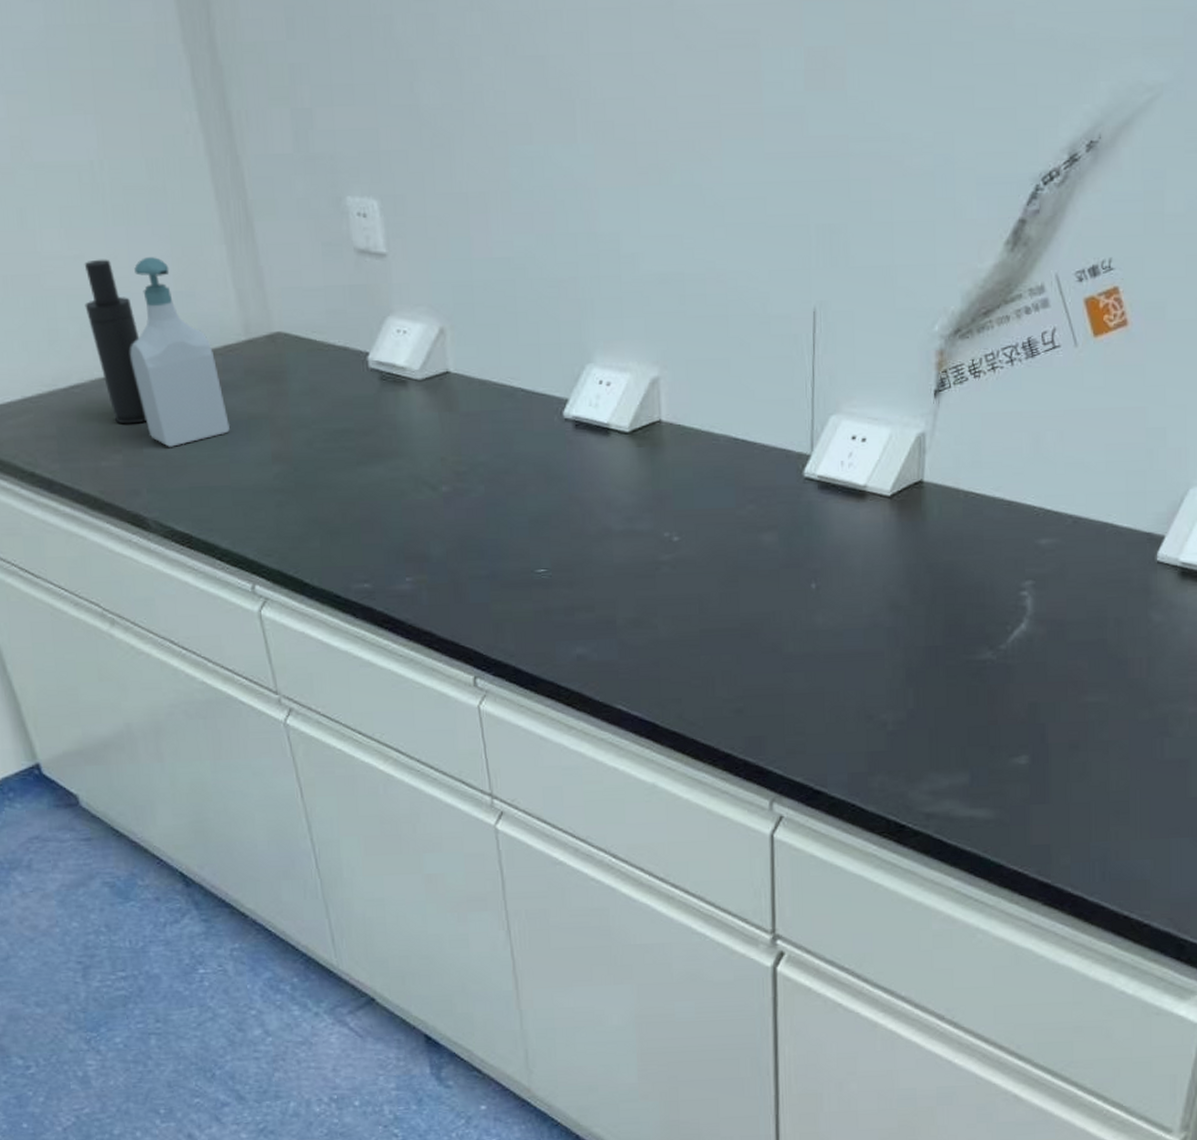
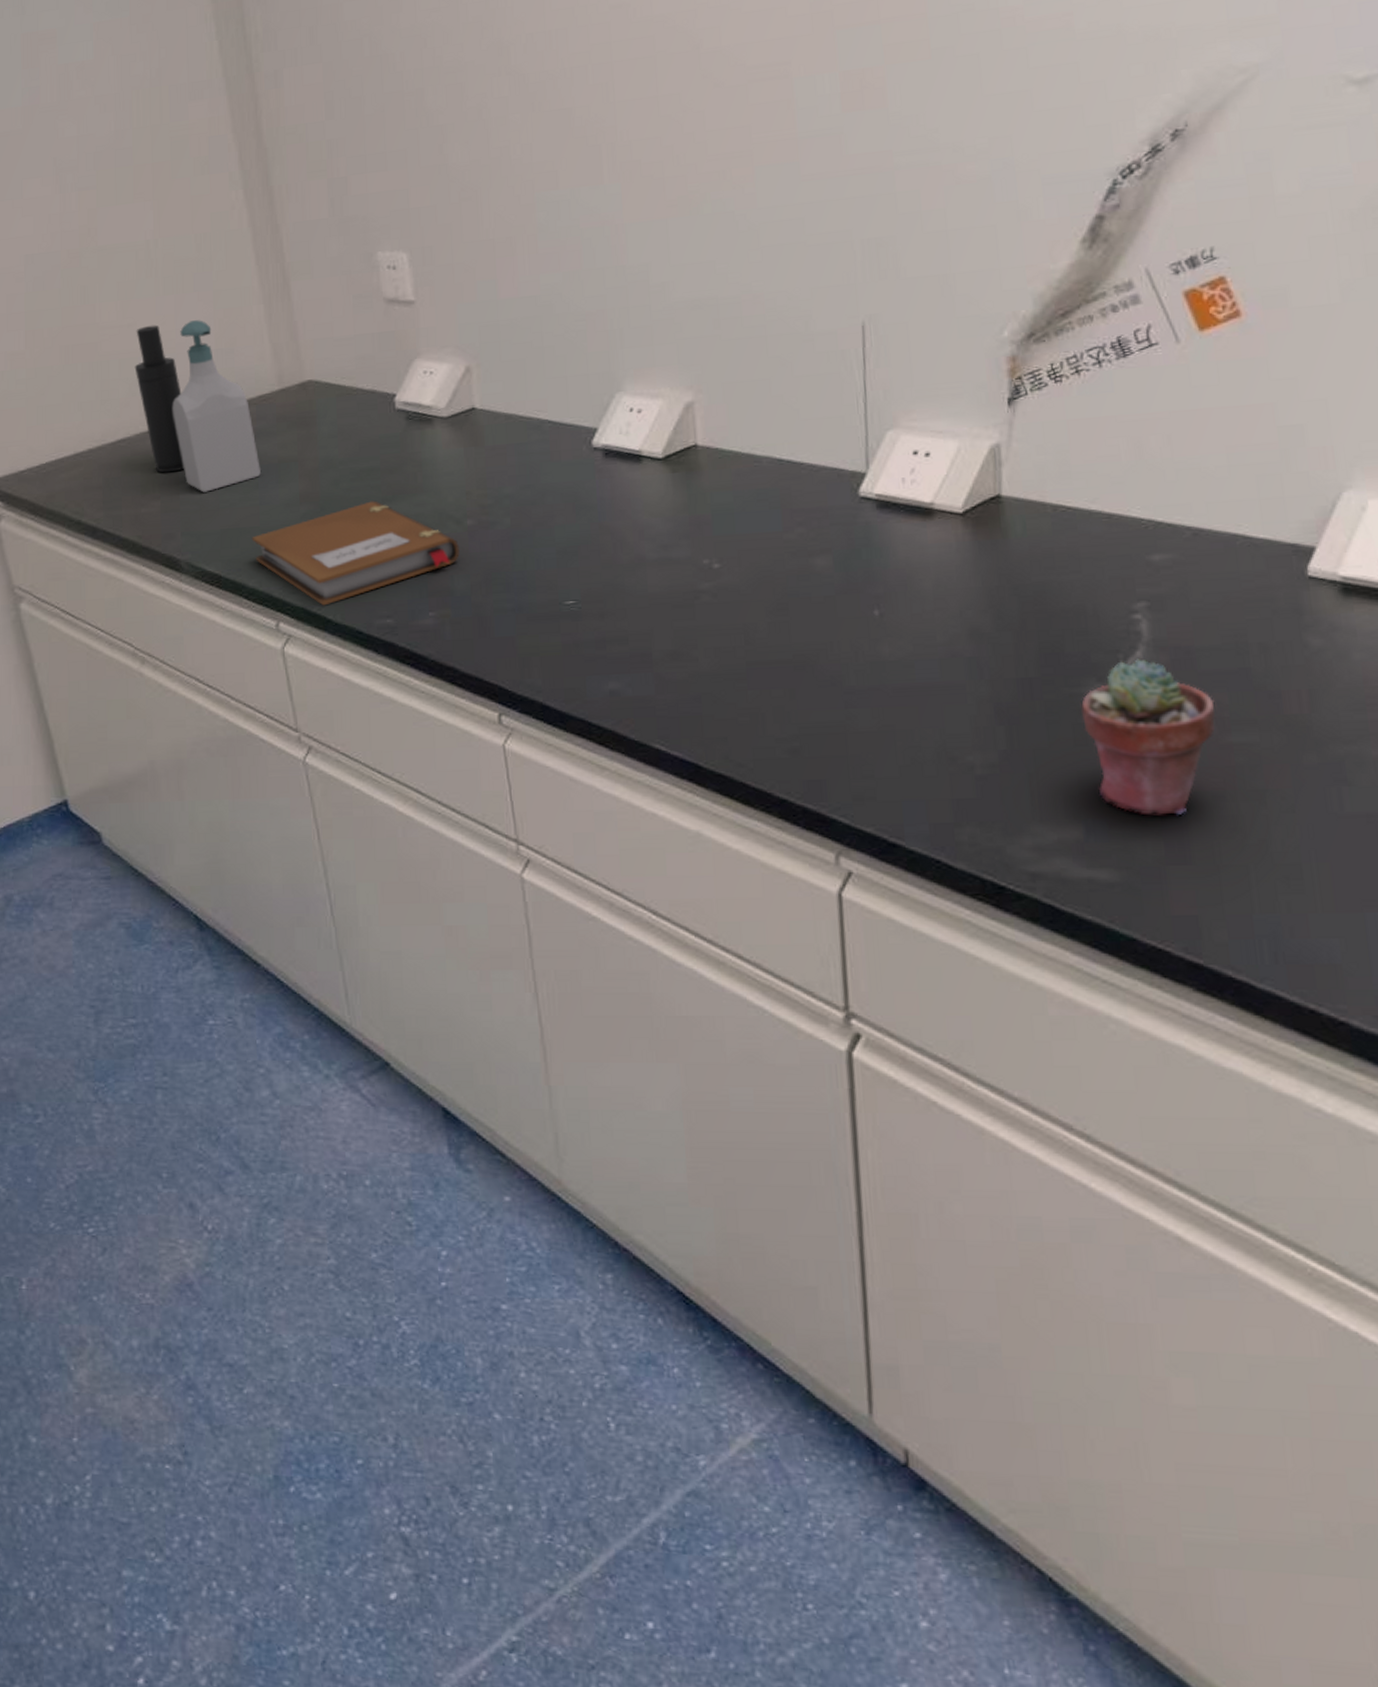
notebook: none [223,463,435,569] -> present [252,500,460,606]
potted succulent: none [975,630,1078,764] -> present [1081,659,1216,816]

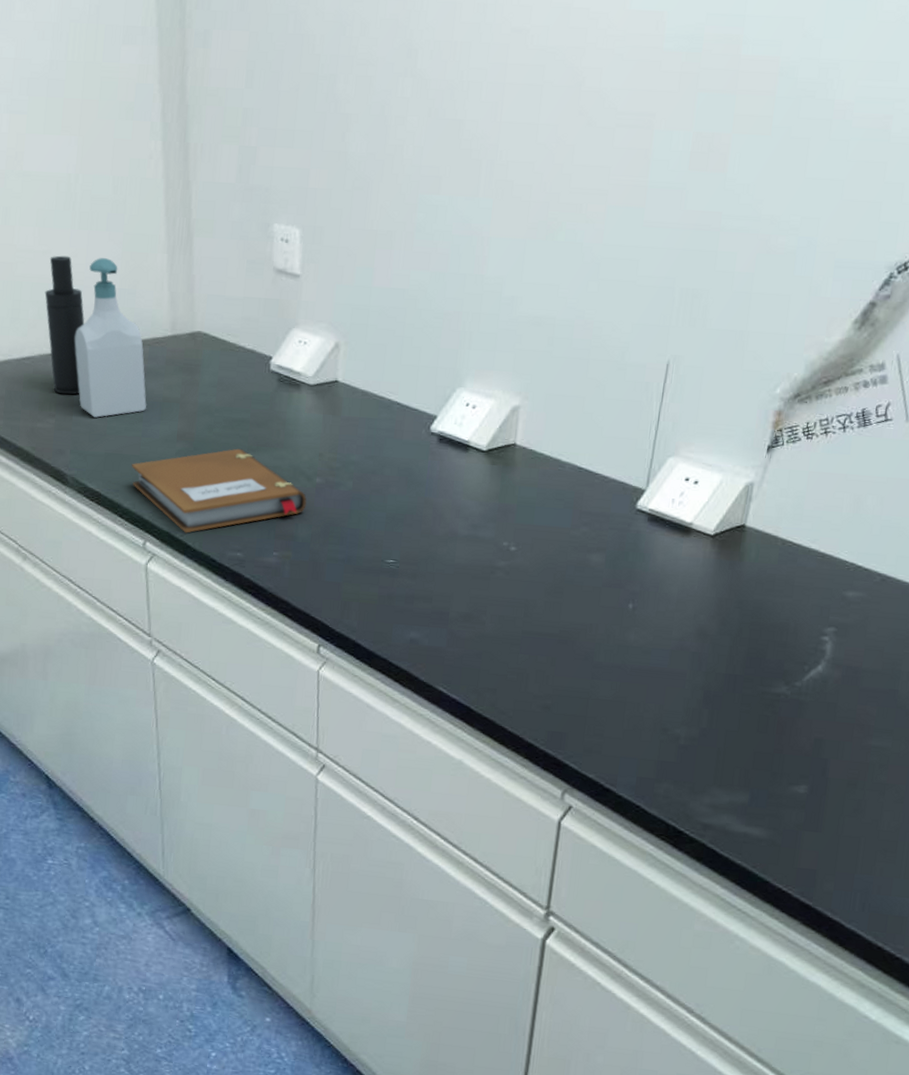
potted succulent: present [1081,659,1216,816] -> none [766,671,866,794]

